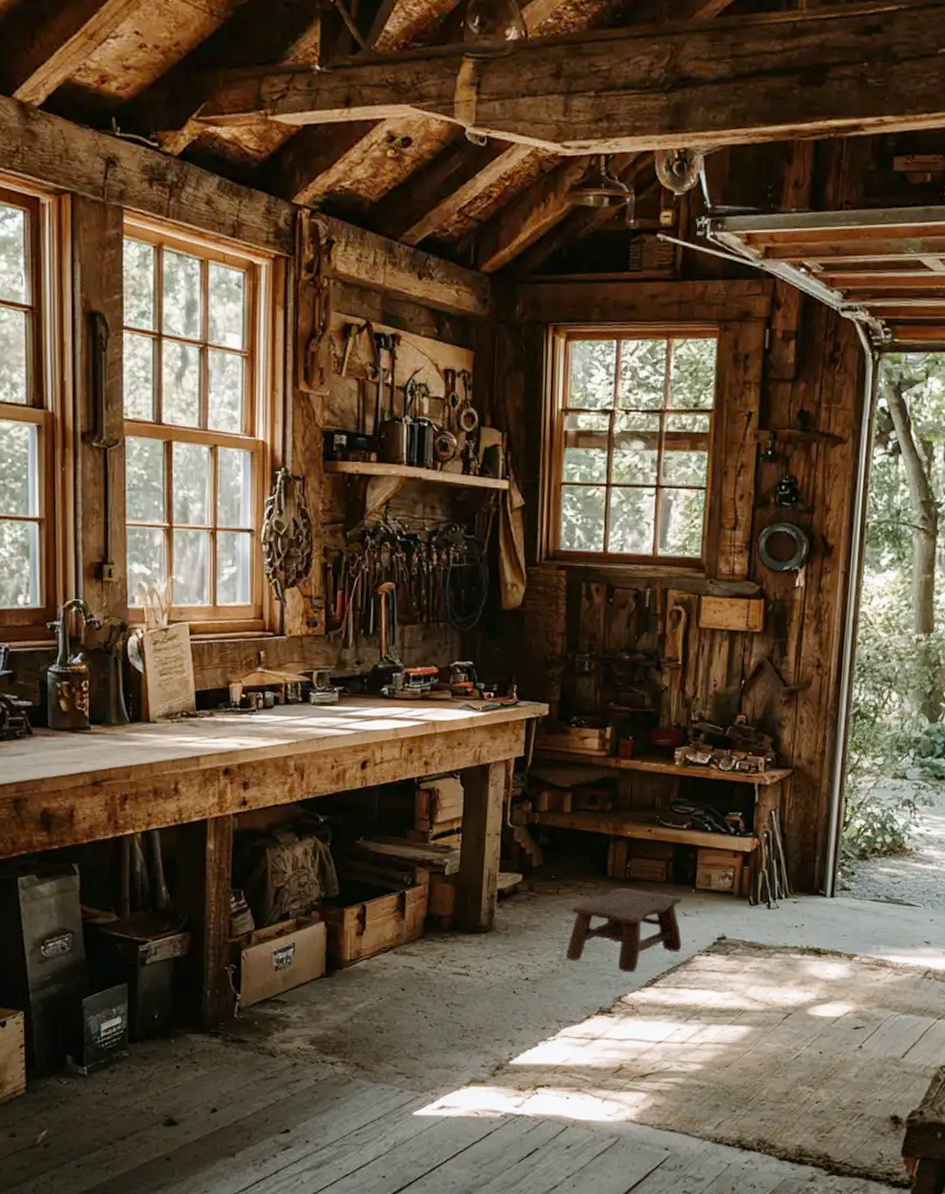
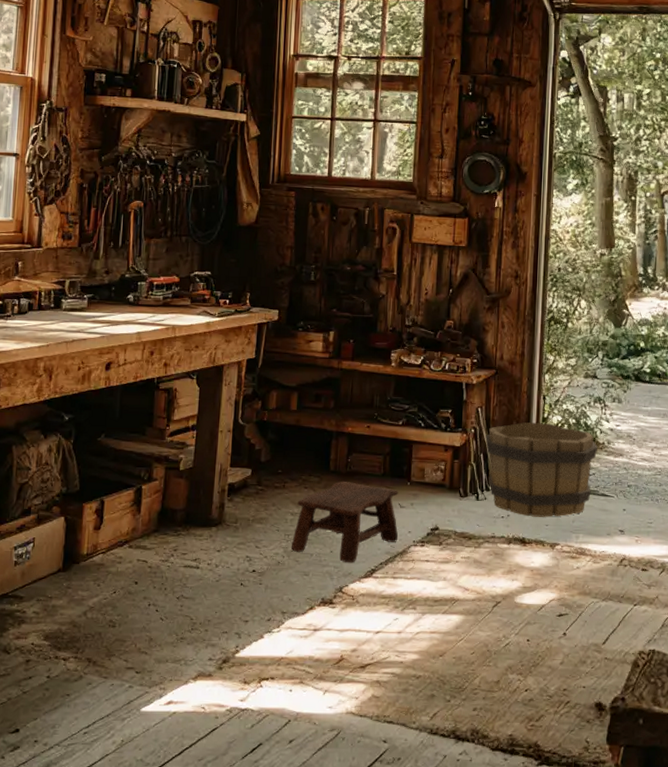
wooden barrel: none [779,827,905,927] -> present [485,422,598,517]

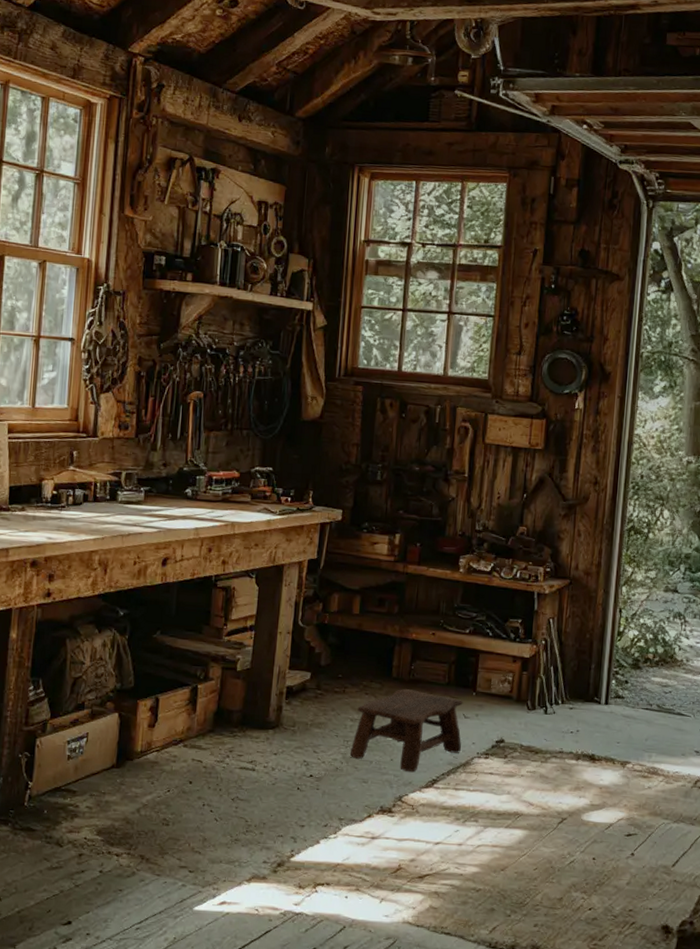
wooden barrel: present [485,422,598,517] -> none [556,635,676,735]

